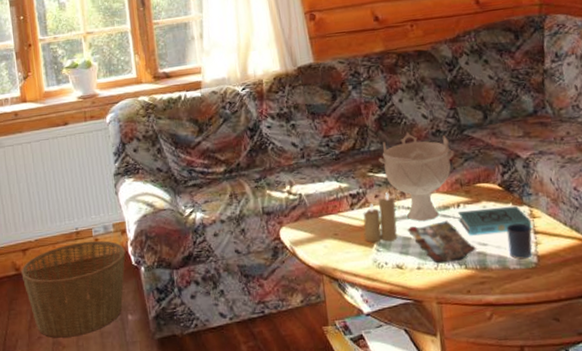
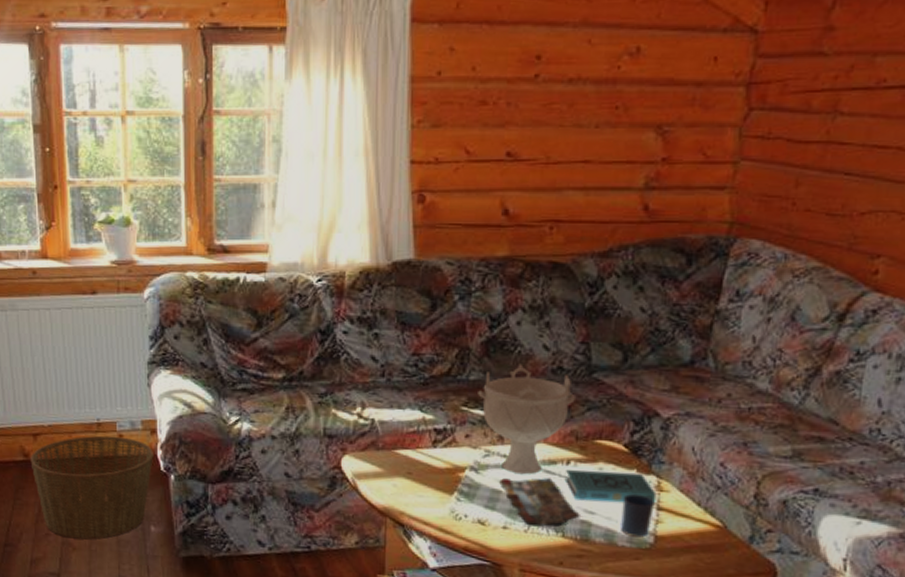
candle: present [363,191,398,243] -> none [444,432,490,493]

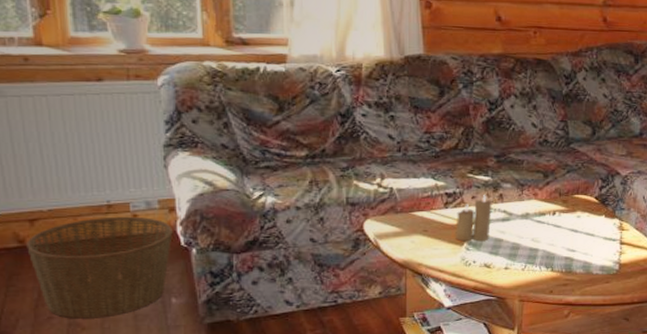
candle: none [444,432,490,493] -> present [455,194,492,243]
decorative bowl: present [478,364,575,475] -> none [481,138,558,226]
magazine: present [499,477,580,528] -> none [501,225,565,265]
book: present [564,470,657,503] -> none [551,218,620,242]
mug: present [621,494,655,538] -> none [595,234,618,266]

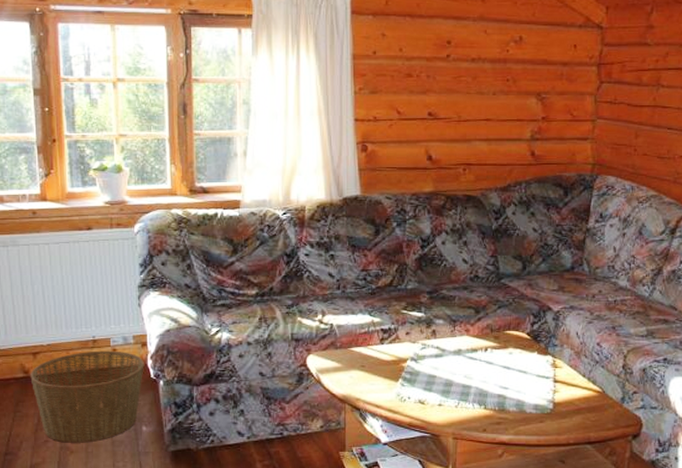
candle: present [455,194,492,243] -> none [391,330,426,379]

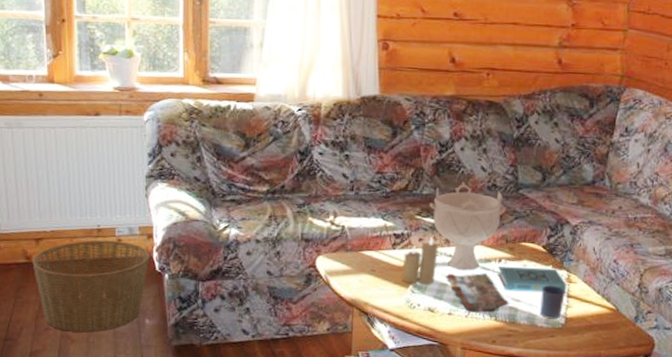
candle: none [391,330,426,379] -> present [401,237,439,286]
decorative bowl: none [414,274,489,362] -> present [429,181,506,271]
magazine: none [434,362,497,402] -> present [446,272,509,313]
book: none [484,354,553,379] -> present [497,267,567,293]
mug: none [528,372,552,405] -> present [540,285,565,319]

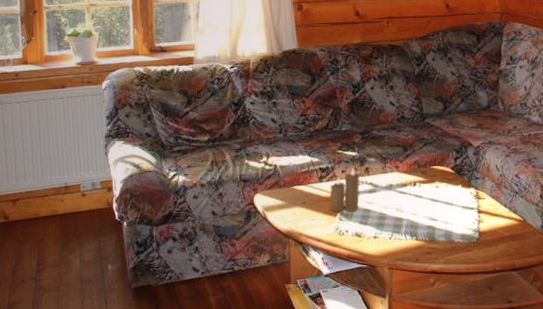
basket: present [32,240,150,333] -> none [10,195,110,283]
decorative bowl: present [429,181,506,271] -> none [348,116,415,197]
magazine: present [446,272,509,313] -> none [369,196,427,234]
book: present [497,267,567,293] -> none [413,187,477,211]
mug: present [540,285,565,319] -> none [454,203,476,235]

